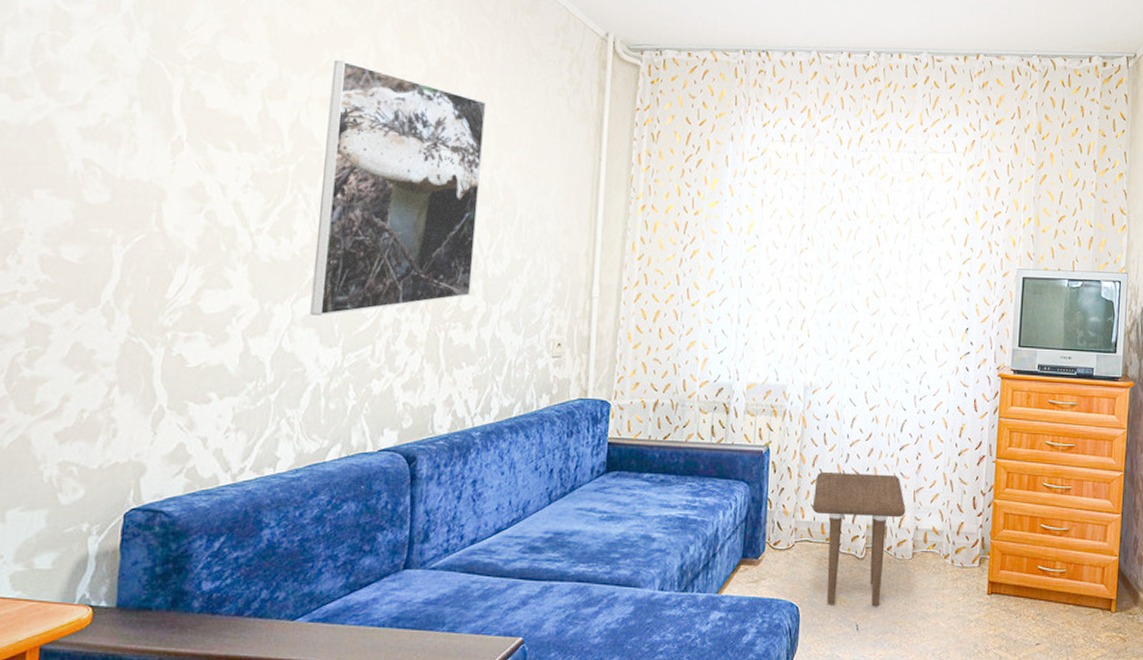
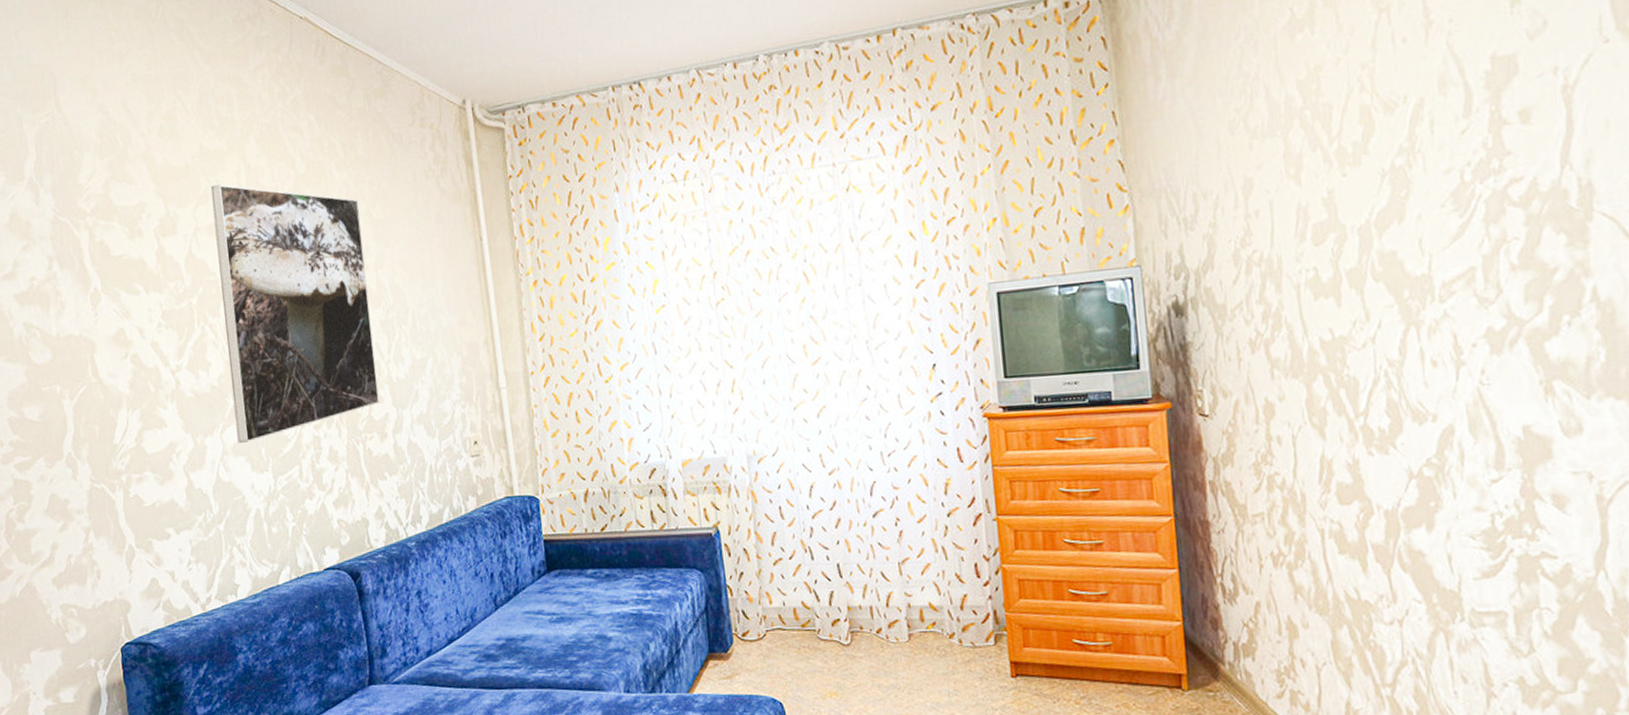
side table: present [812,471,906,608] -> none [778,546,893,701]

